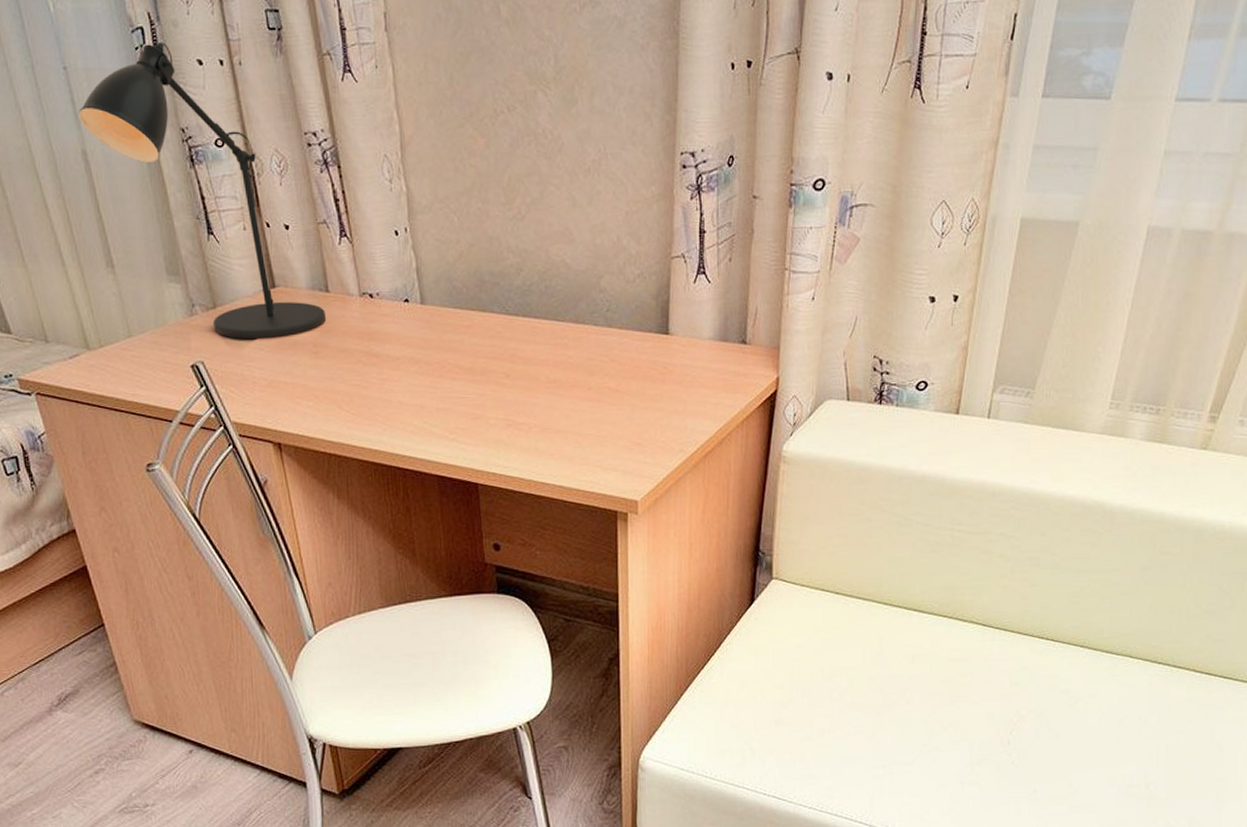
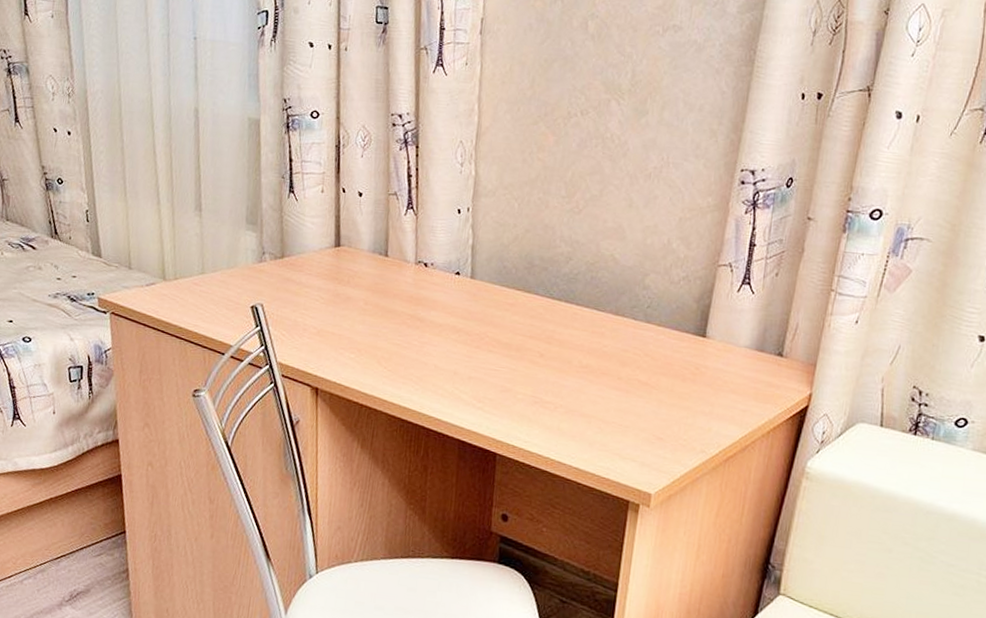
desk lamp: present [78,42,327,340] -> none [198,25,382,293]

